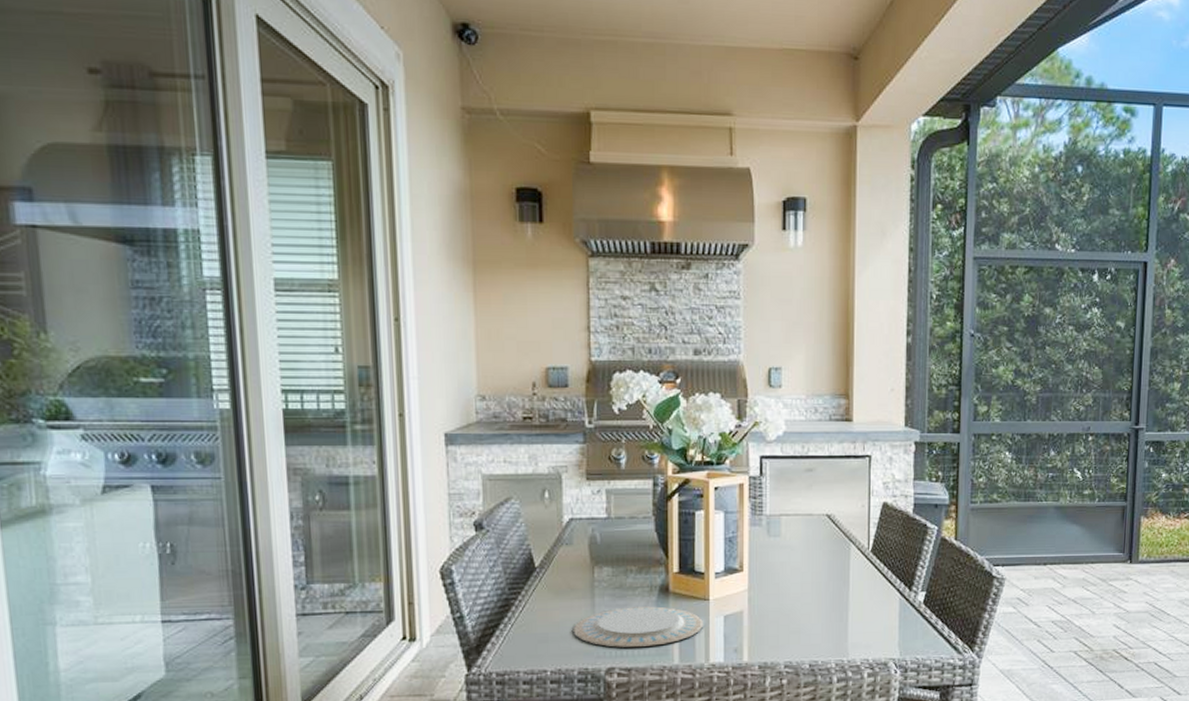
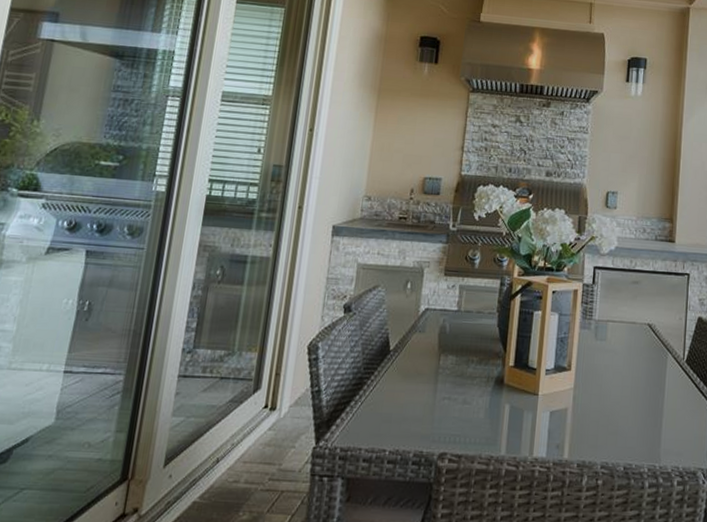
plate: present [573,606,703,647] -> none [414,395,531,435]

